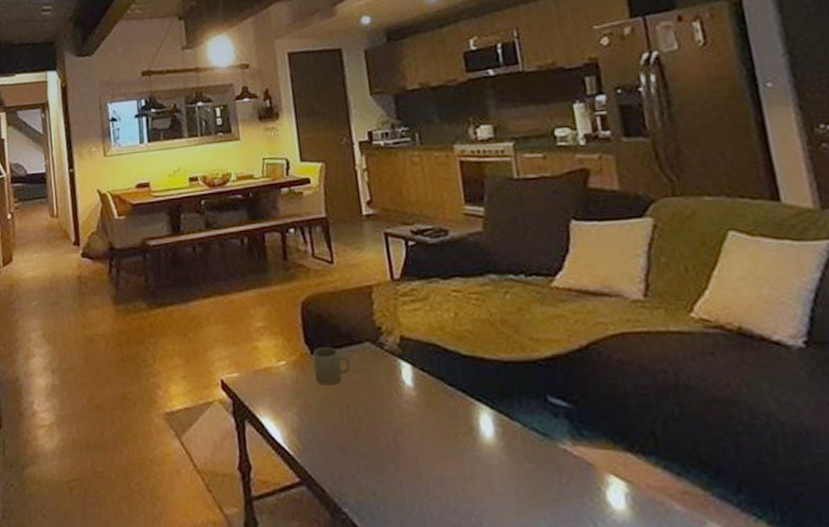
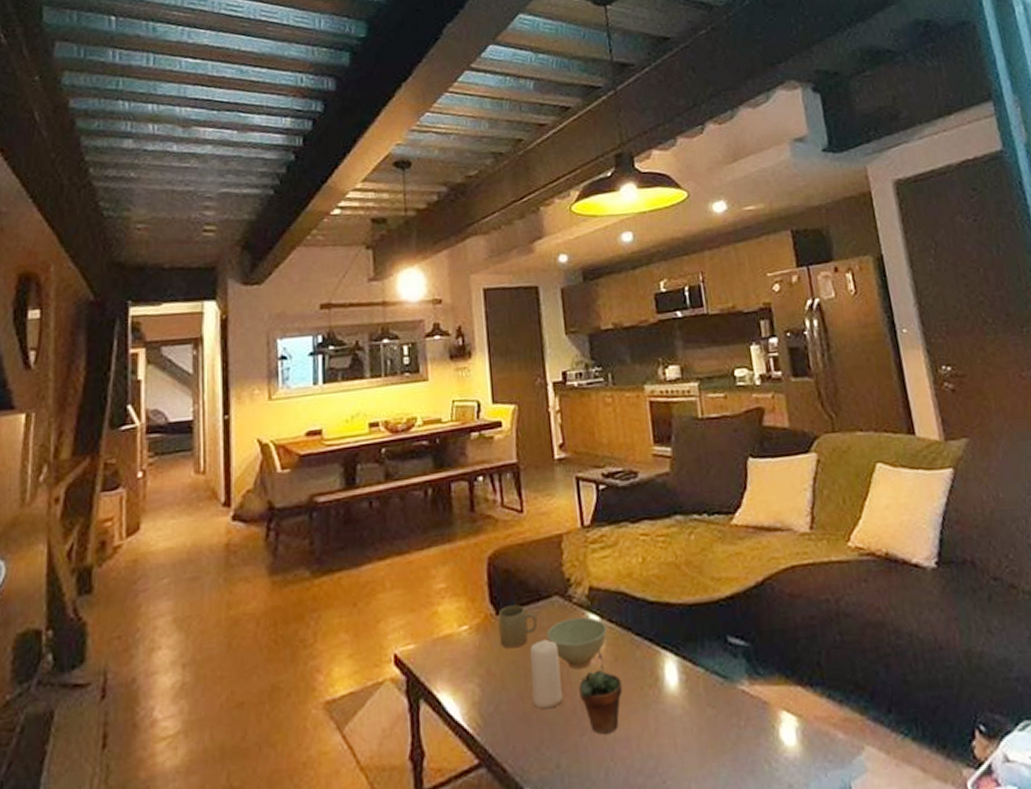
candle: none [343,380,378,441] -> present [529,639,564,709]
bowl: none [360,364,420,410] -> present [547,617,608,669]
succulent plant: none [392,395,437,472] -> present [579,650,623,735]

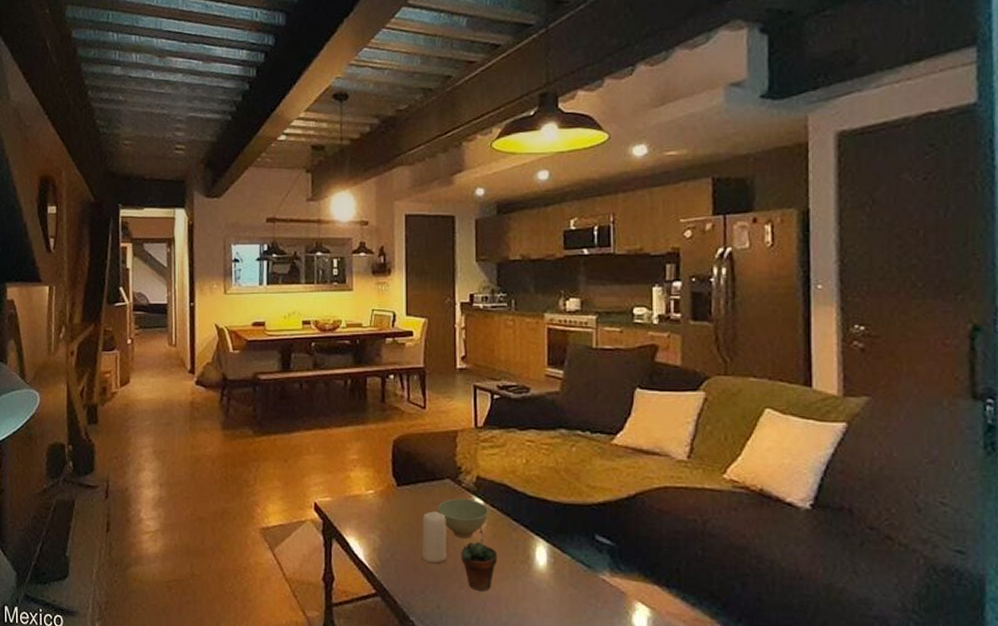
mug: present [498,604,538,649] -> none [398,481,431,514]

